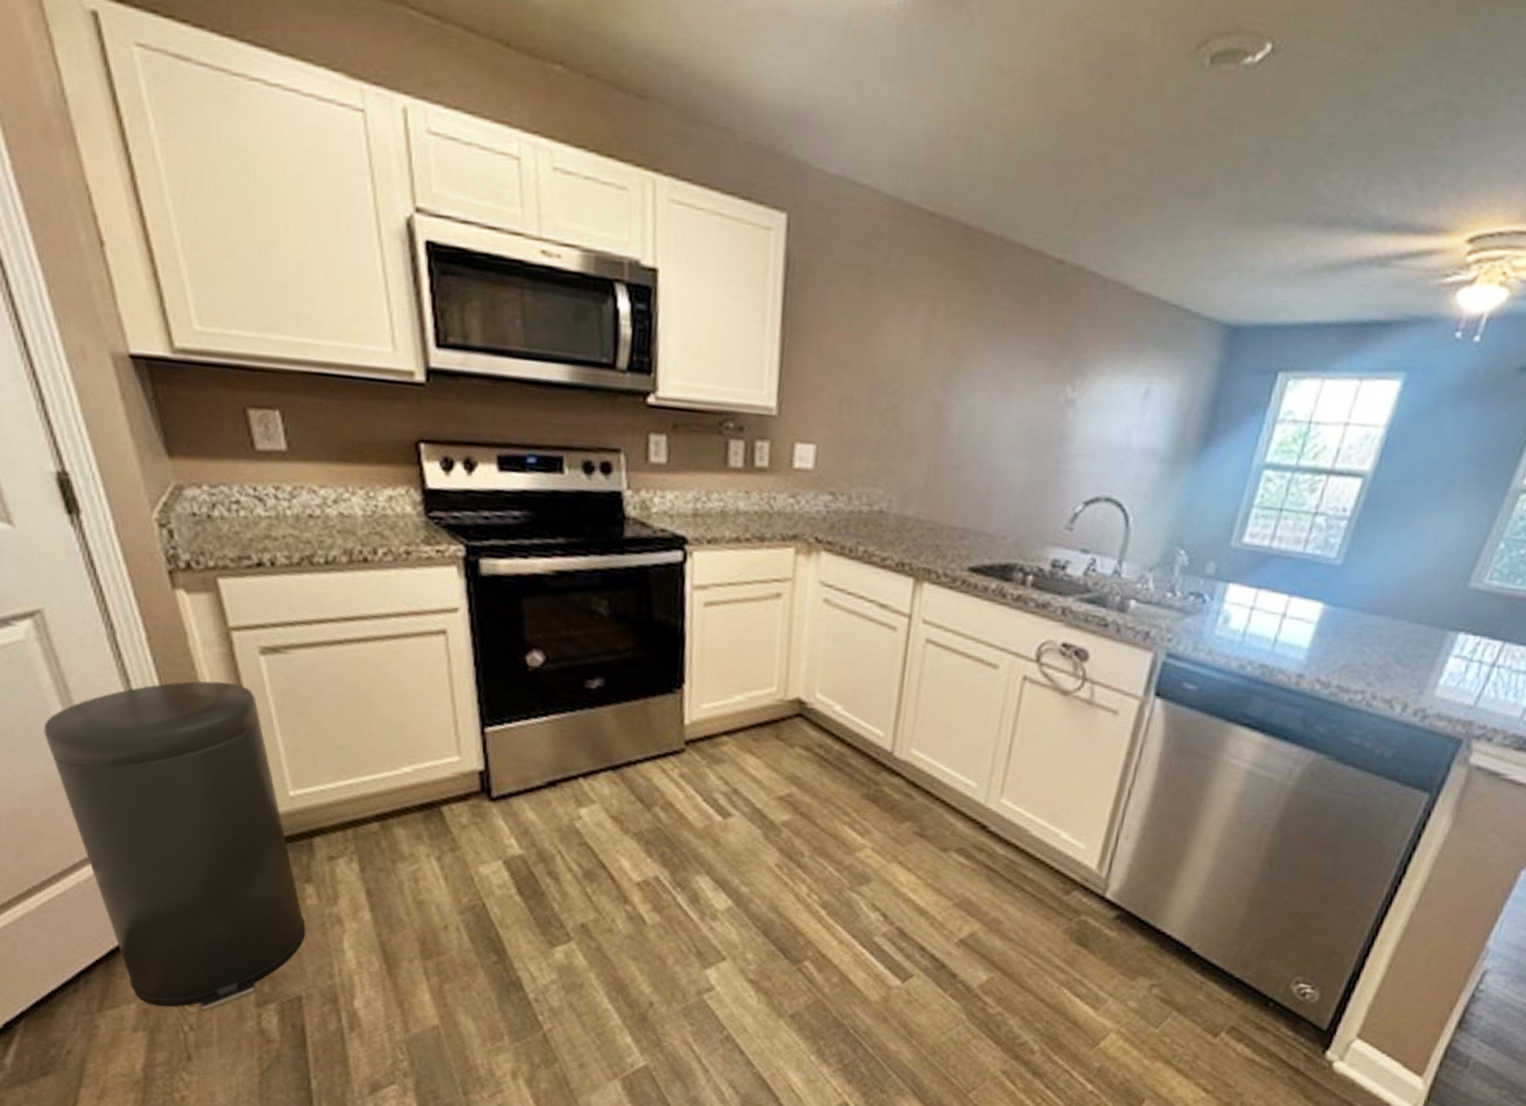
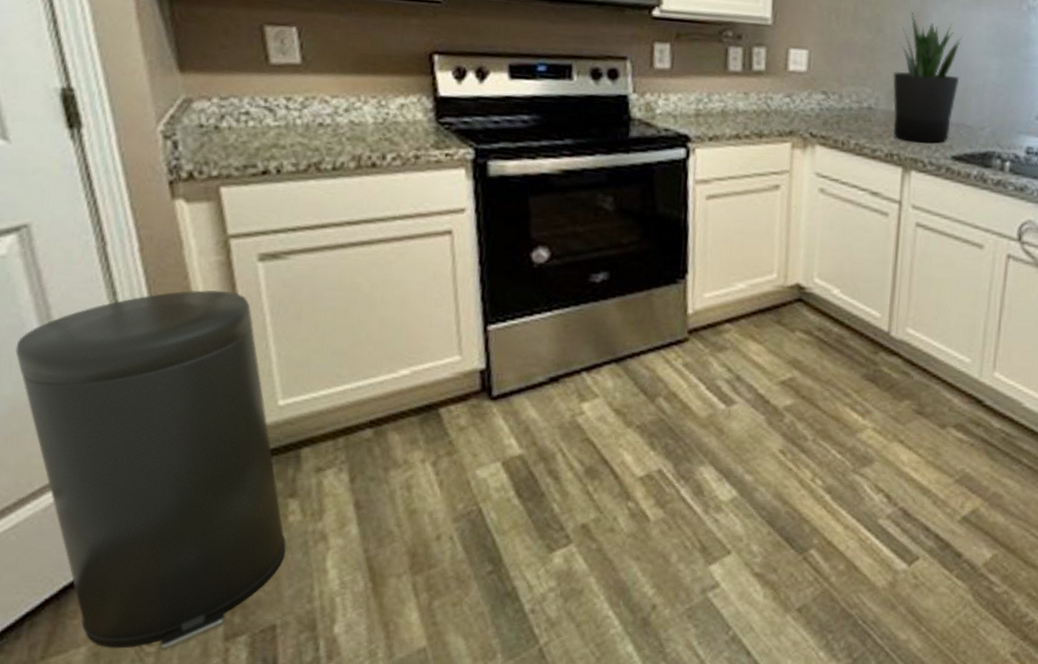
planter: none [905,403,989,553] -> present [892,12,963,143]

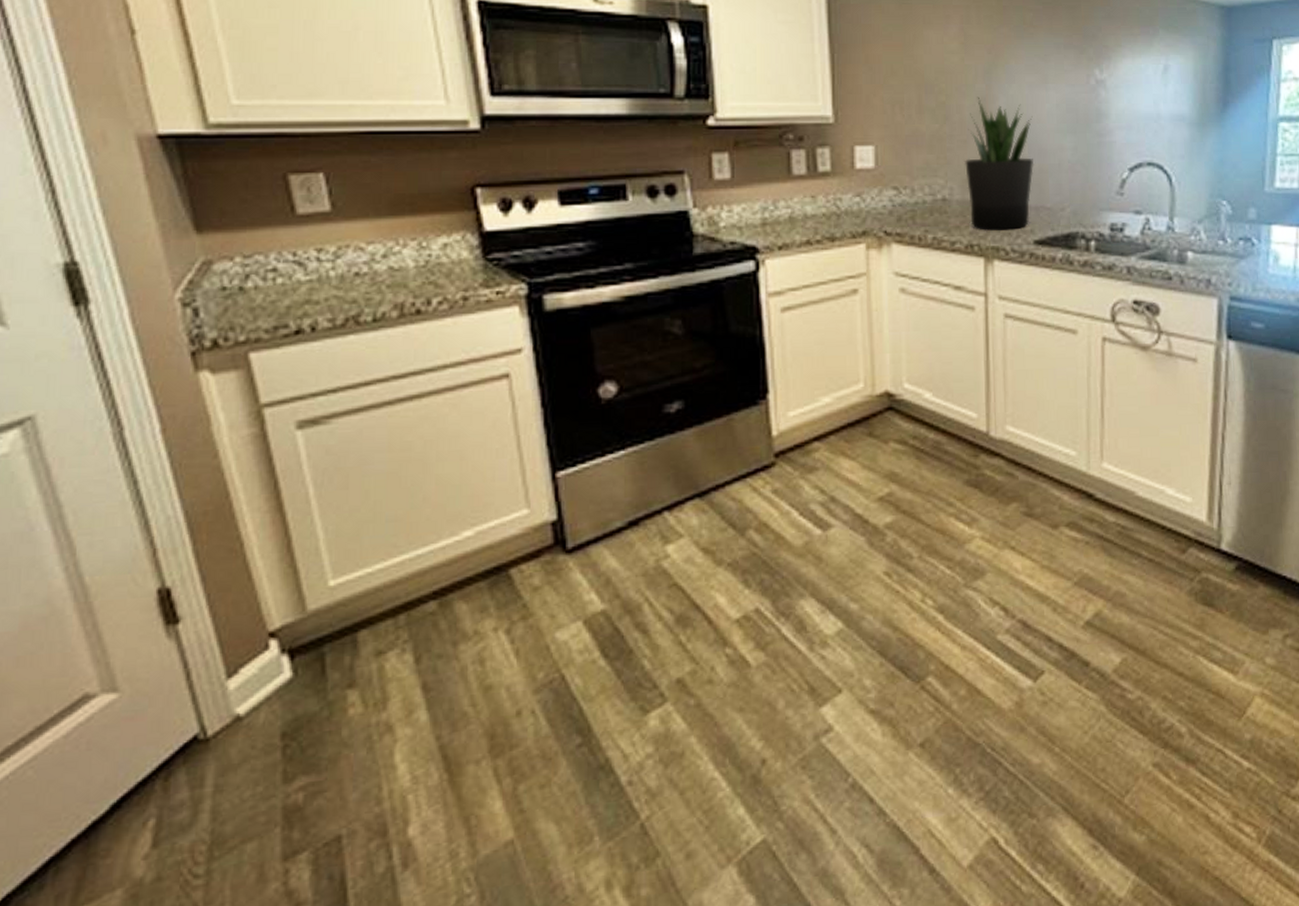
pedal bin: present [15,290,287,650] -> none [24,466,348,886]

